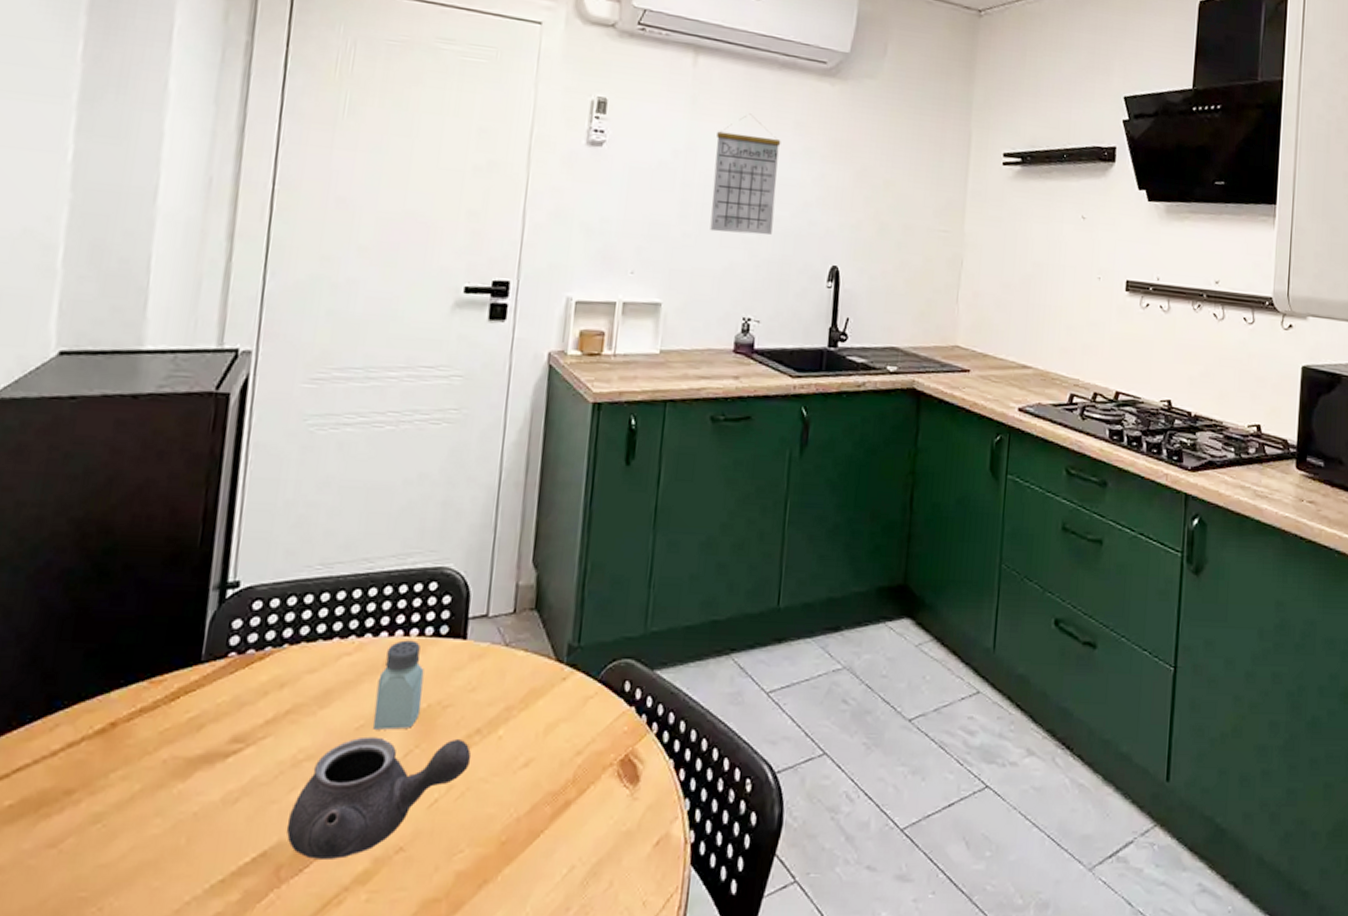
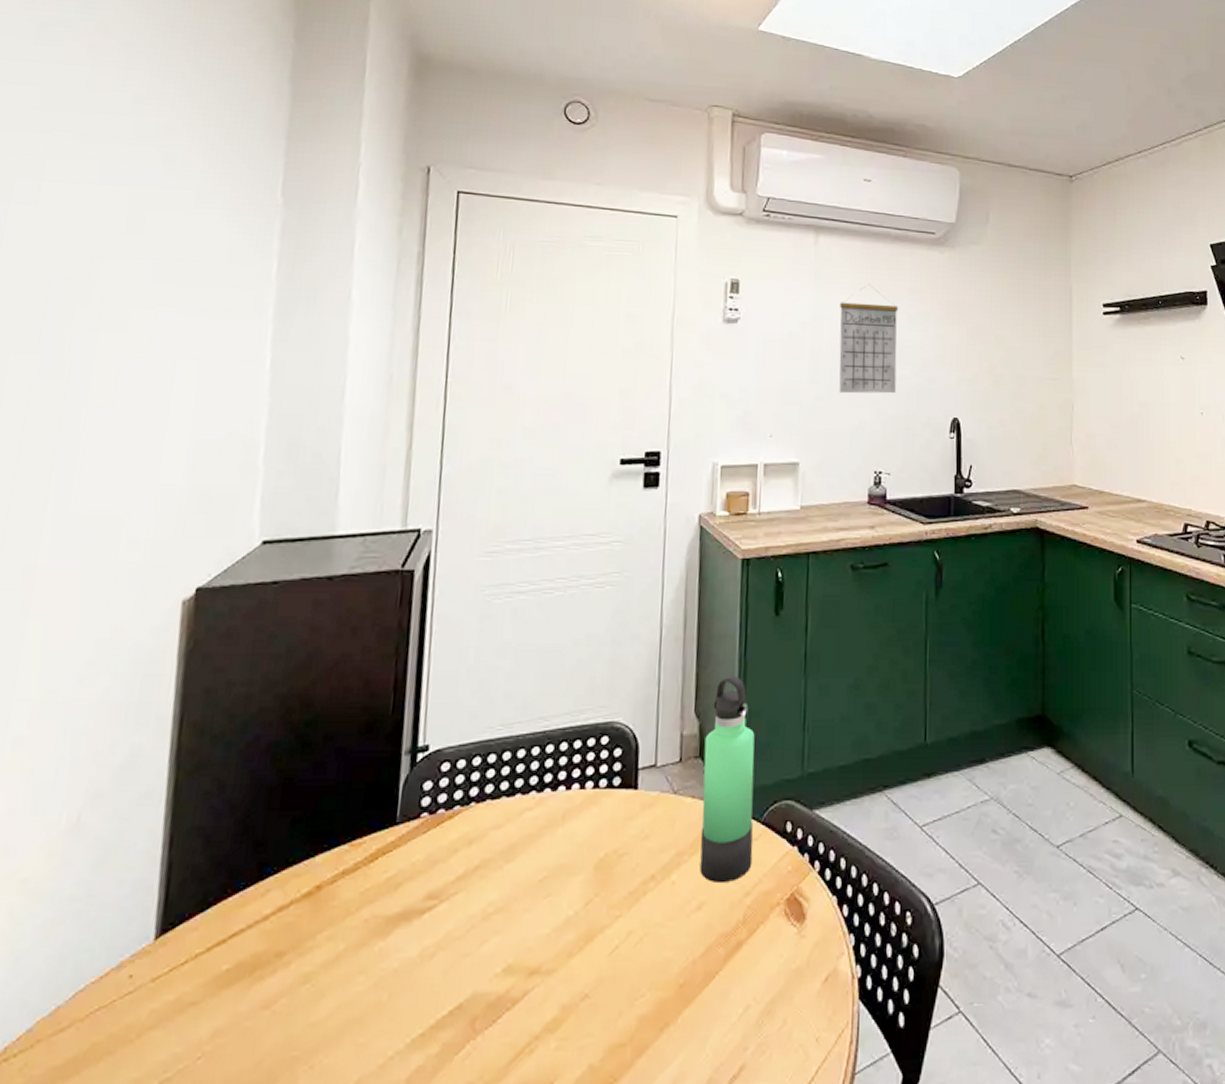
teapot: present [287,736,472,859] -> none [480,886,648,1010]
saltshaker: present [373,640,425,730] -> none [555,793,600,880]
thermos bottle: none [529,525,597,741] -> present [700,675,755,884]

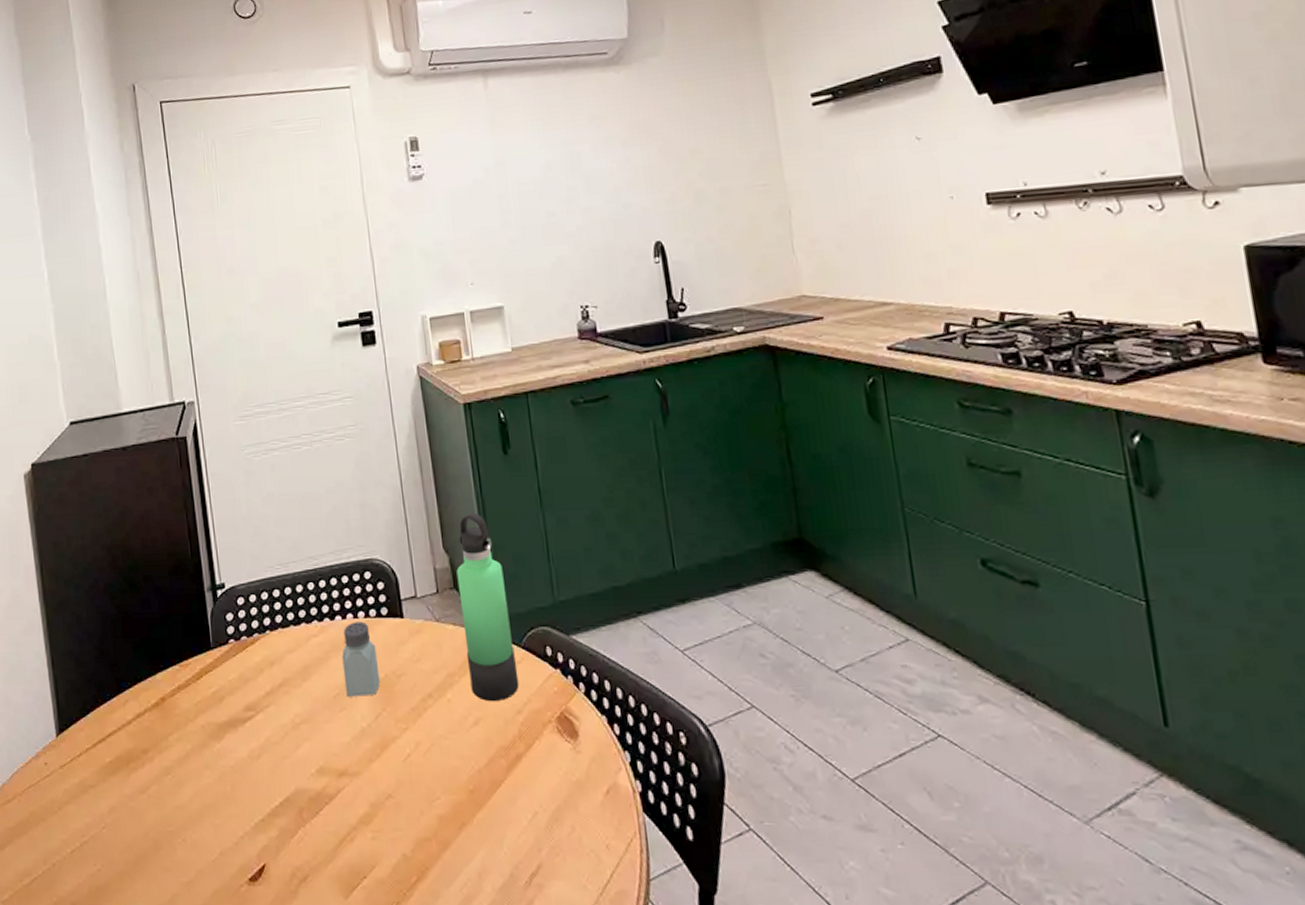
saltshaker: none [555,793,600,880] -> present [342,621,381,697]
calendar: present [839,284,899,394] -> none [519,118,590,233]

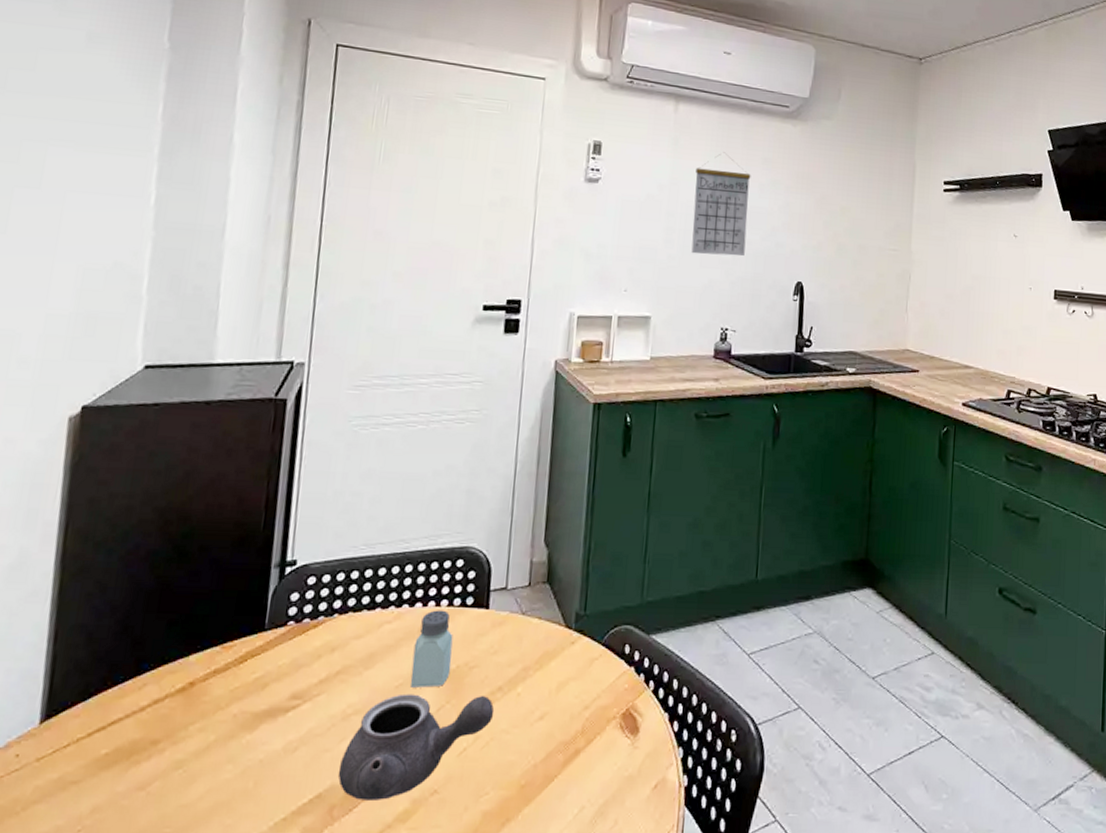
teapot: none [299,703,430,804] -> present [338,694,495,800]
thermos bottle: present [456,512,519,702] -> none [543,509,599,697]
calendar: none [519,118,590,233] -> present [691,152,751,257]

